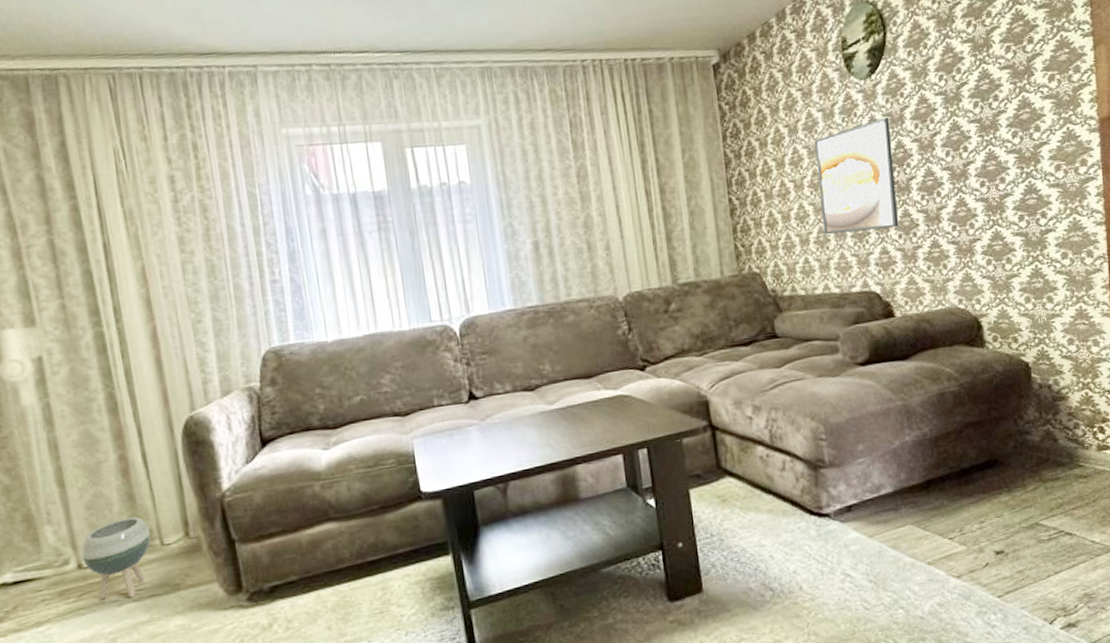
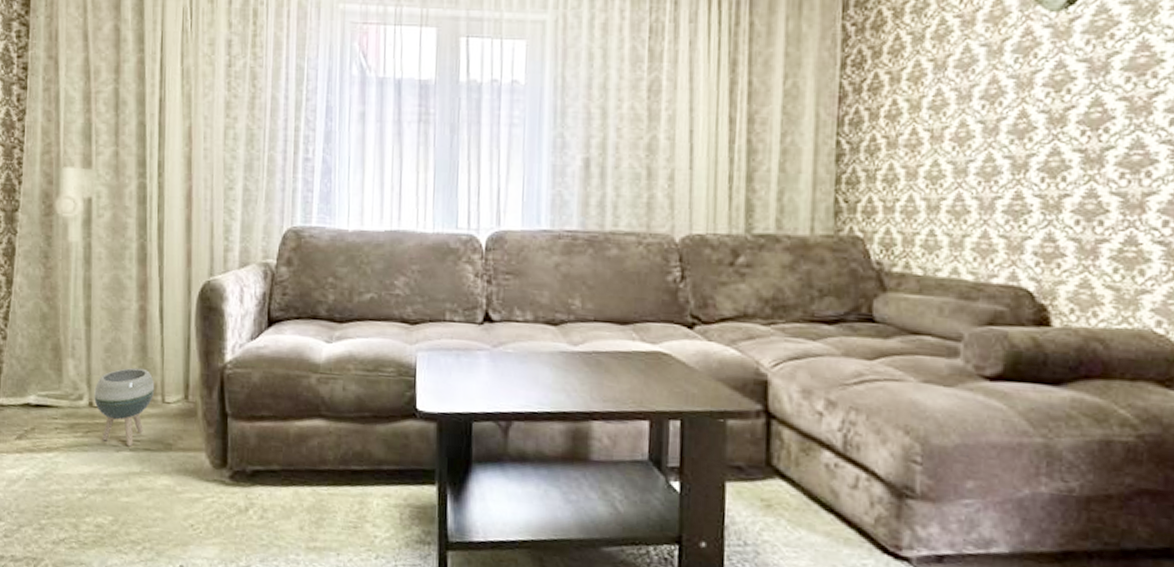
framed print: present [815,117,899,235] -> none [963,63,1087,210]

